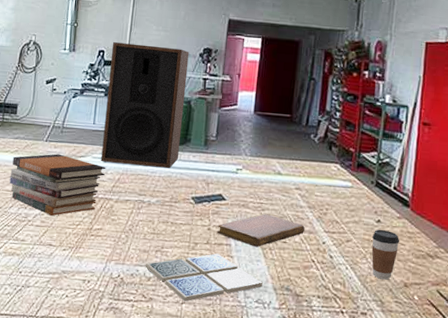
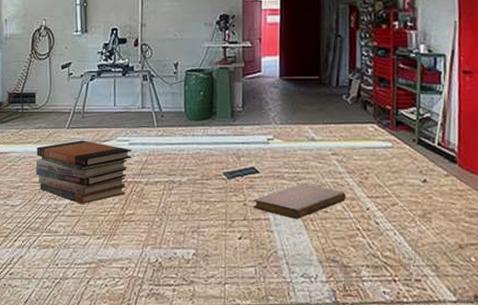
speaker: present [101,42,190,168] -> none [125,18,206,145]
drink coaster: present [145,253,263,302] -> none [182,229,307,282]
coffee cup: present [371,229,400,280] -> none [420,189,450,243]

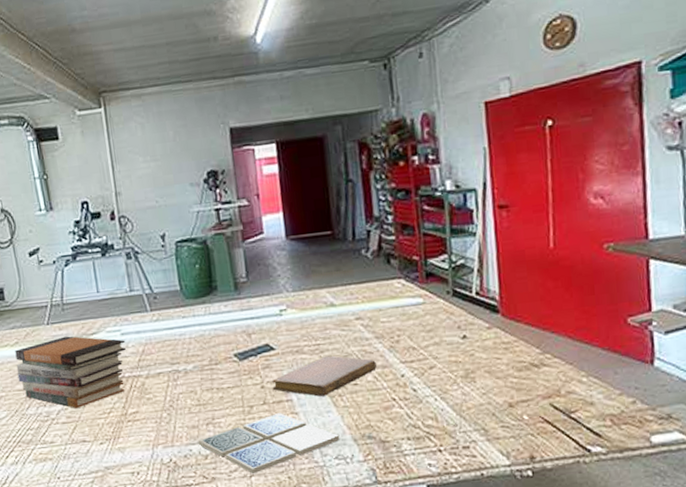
drink coaster: none [182,229,307,282] -> present [198,413,340,474]

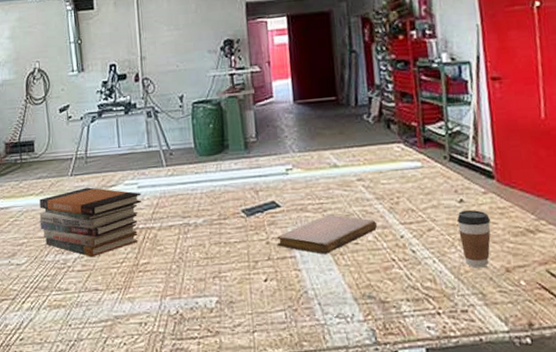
drink coaster: present [198,413,340,474] -> none [204,269,341,330]
coffee cup: none [460,345,495,405] -> present [457,209,491,268]

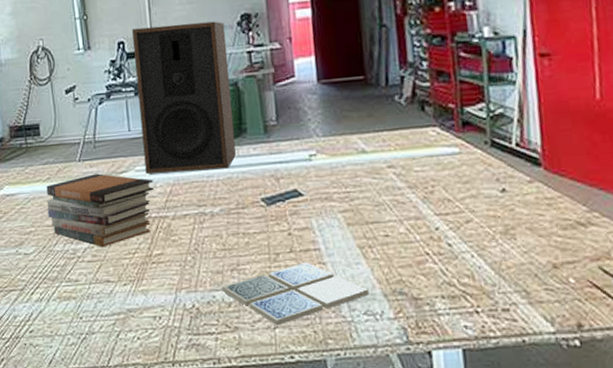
speaker: none [123,46,218,187] -> present [132,21,236,174]
drink coaster: none [204,269,341,330] -> present [222,262,370,326]
notebook: present [277,214,377,255] -> none [299,204,409,248]
coffee cup: present [457,209,491,268] -> none [499,200,537,264]

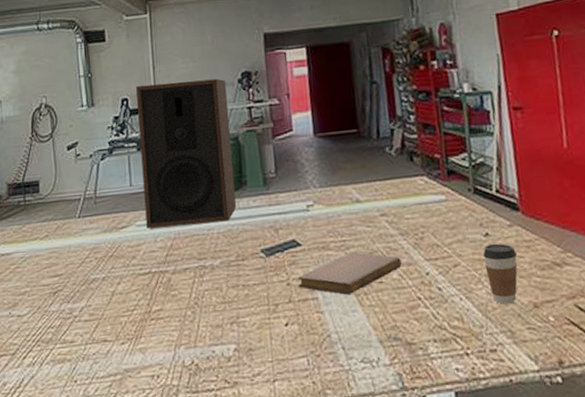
book stack: present [46,173,153,248] -> none [43,229,154,306]
drink coaster: present [222,262,370,326] -> none [221,312,366,379]
notebook: none [299,204,409,248] -> present [298,252,402,296]
coffee cup: none [499,200,537,264] -> present [483,243,518,305]

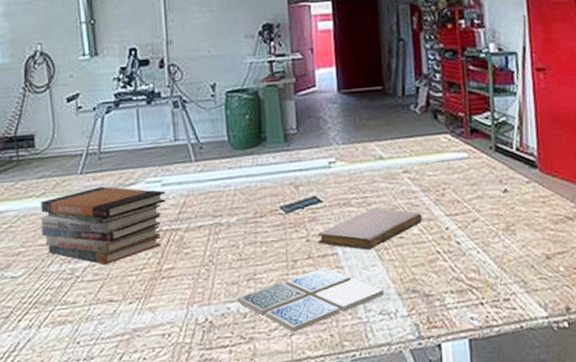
book stack: none [43,229,154,306] -> present [40,186,165,266]
speaker: present [136,78,236,228] -> none [146,30,255,185]
drink coaster: none [221,312,366,379] -> present [237,267,385,333]
coffee cup: present [483,243,518,305] -> none [501,199,534,257]

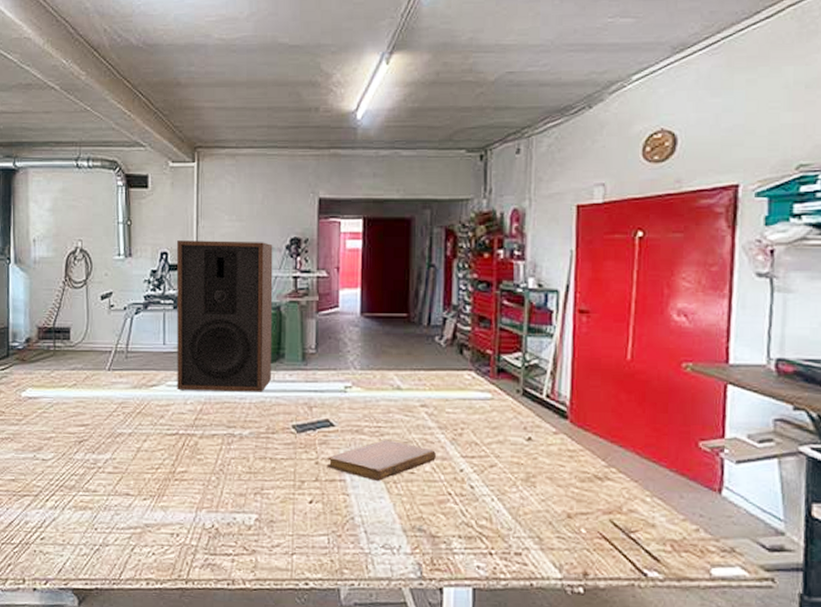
book stack: present [40,186,165,266] -> none [71,384,183,460]
speaker: none [146,30,255,185] -> present [177,240,273,392]
drink coaster: present [237,267,385,333] -> none [243,492,389,552]

